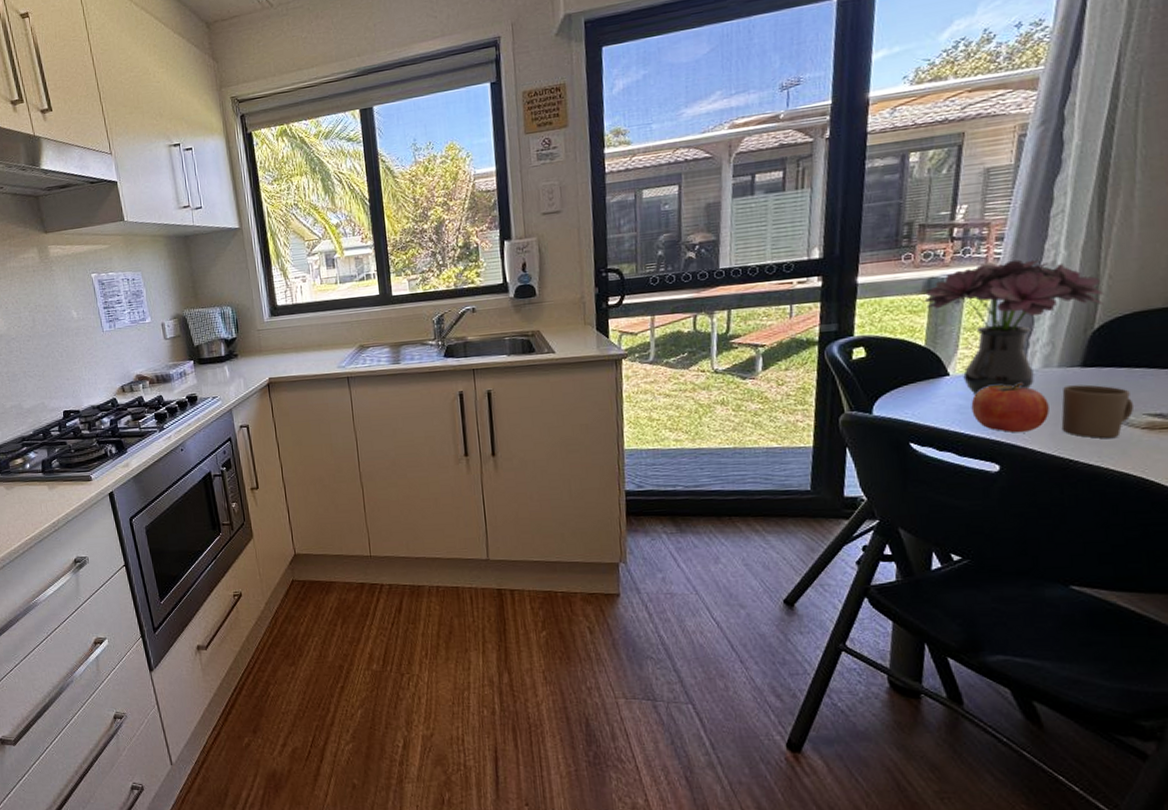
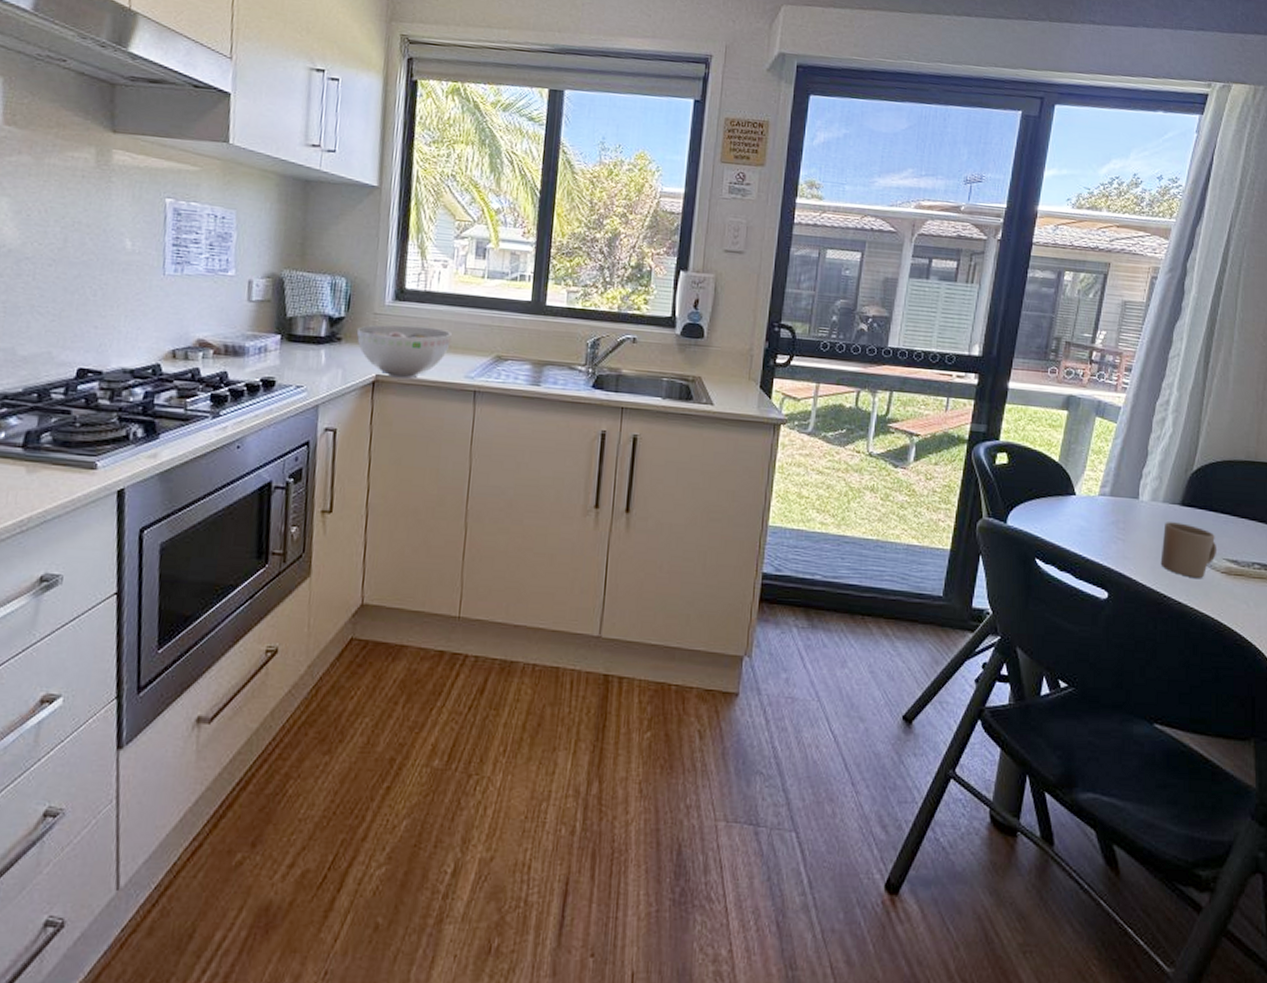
bowl: none [247,332,321,379] -> present [356,324,452,380]
flower arrangement: present [923,259,1104,395] -> none [1061,390,1203,520]
fruit: present [971,382,1050,433] -> none [1090,511,1152,563]

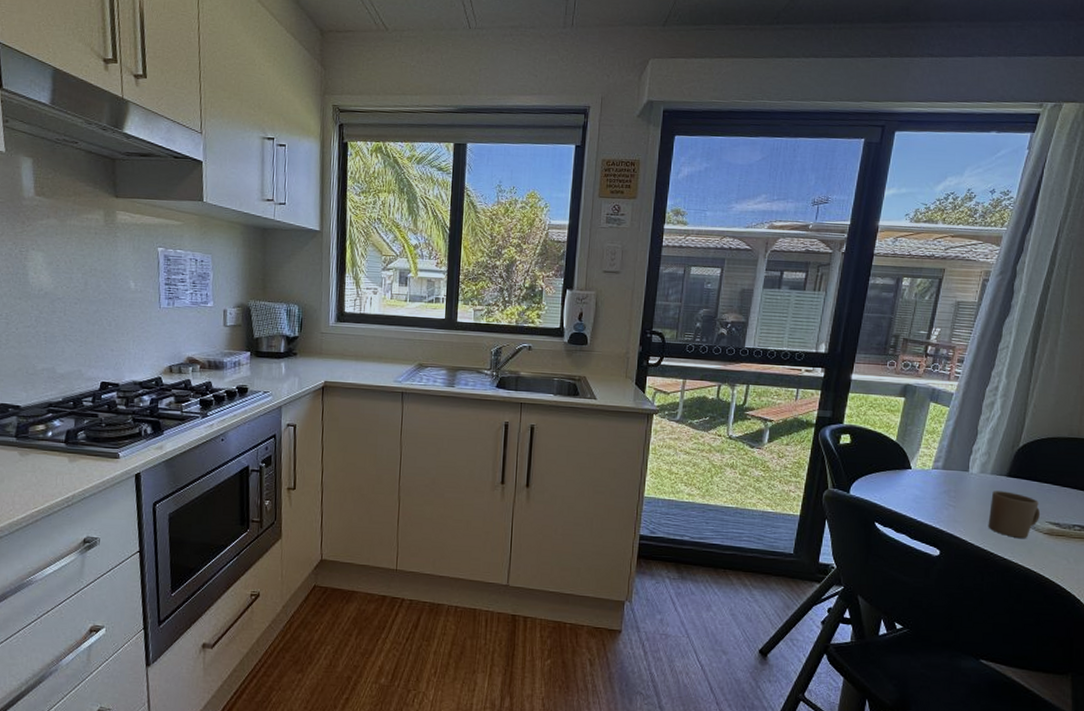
bowl: present [356,324,452,380] -> none [308,341,382,385]

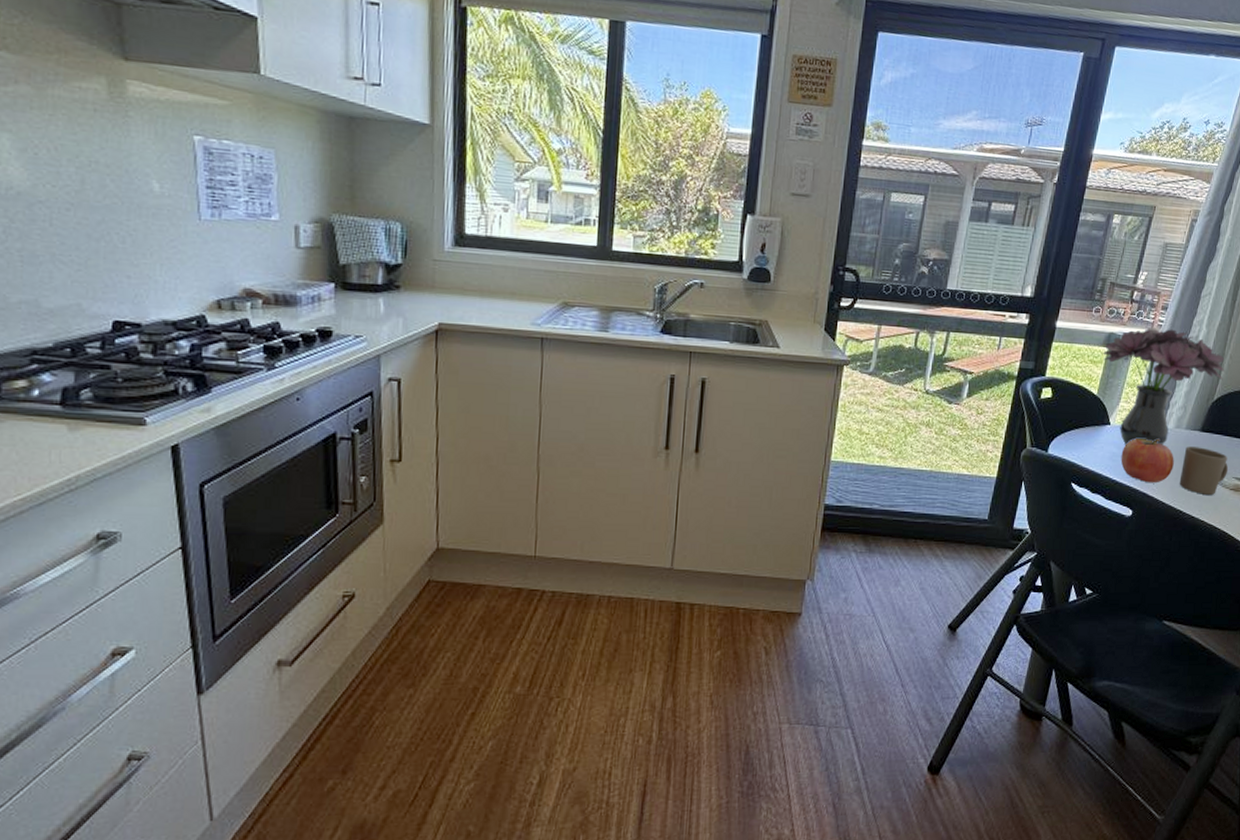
flower arrangement: none [899,379,1029,489] -> present [1102,327,1225,445]
fruit: none [924,482,981,525] -> present [1120,438,1174,484]

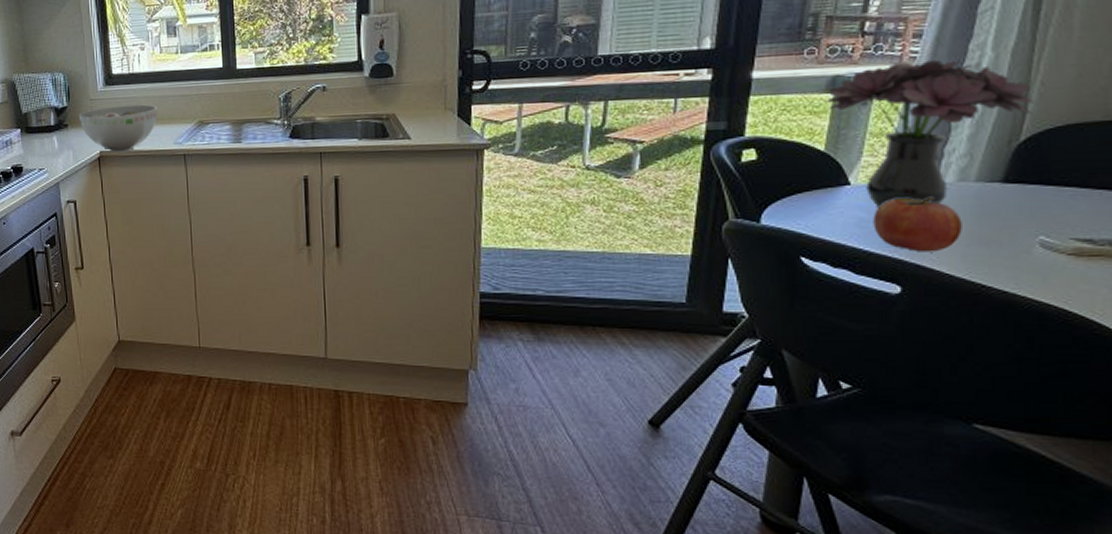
bowl: none [415,271,516,328] -> present [78,104,158,153]
mug: present [1179,446,1229,495] -> none [975,202,1061,263]

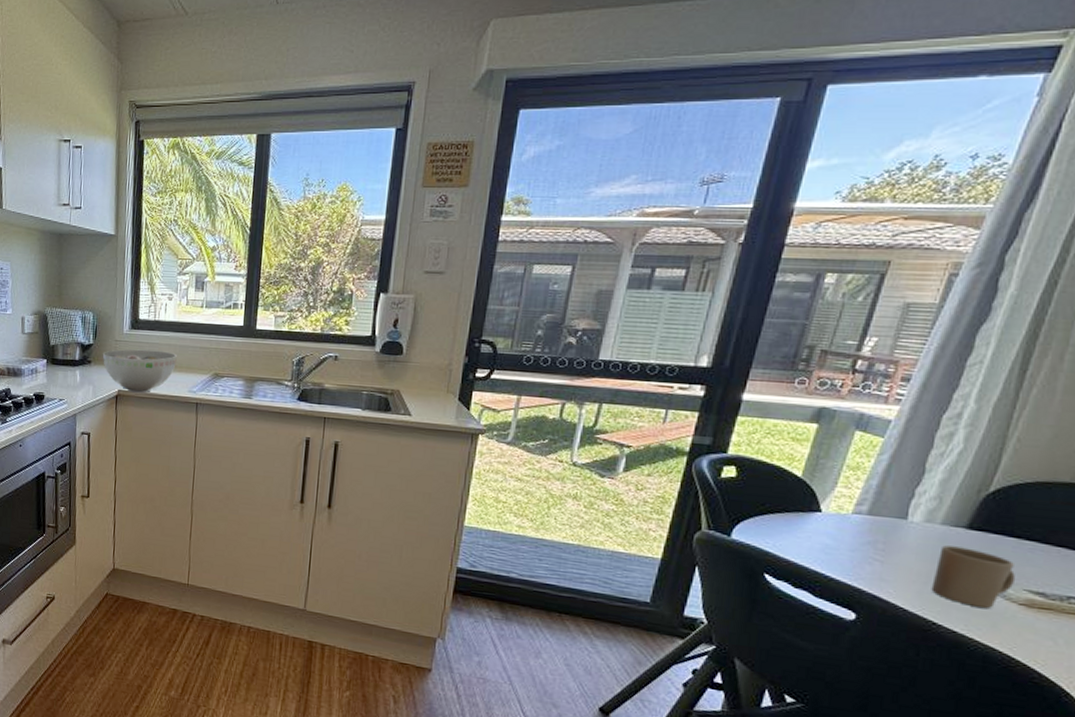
flower arrangement: present [825,60,1034,207] -> none [808,402,1009,541]
fruit: present [873,196,962,252] -> none [837,530,923,586]
mug: none [975,202,1061,263] -> present [931,545,1016,608]

